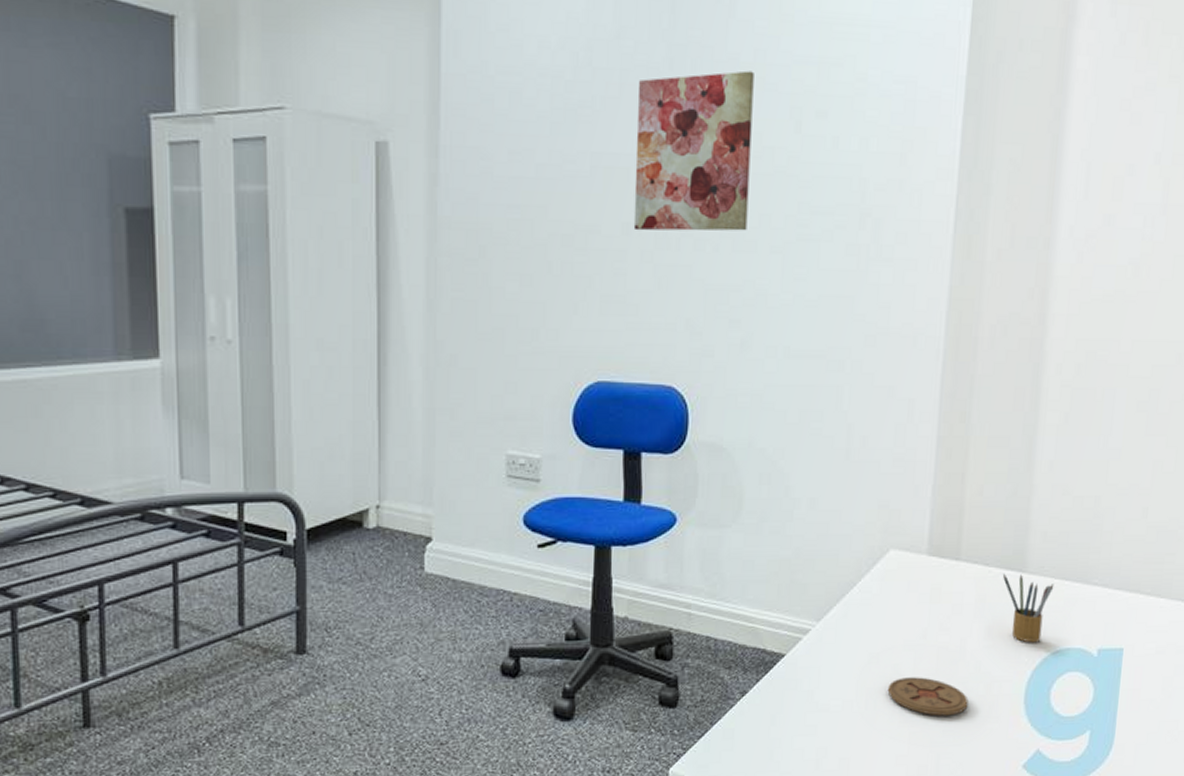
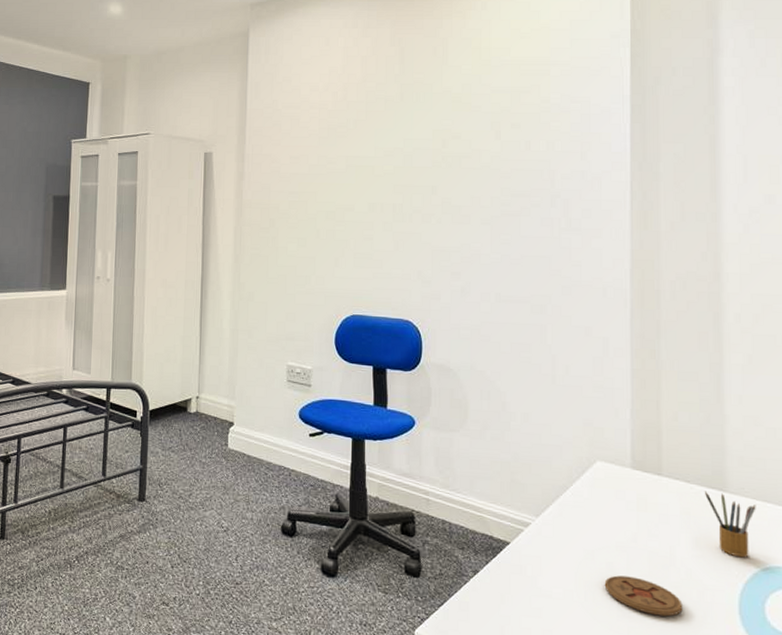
wall art: present [633,70,754,231] -> none [377,99,463,209]

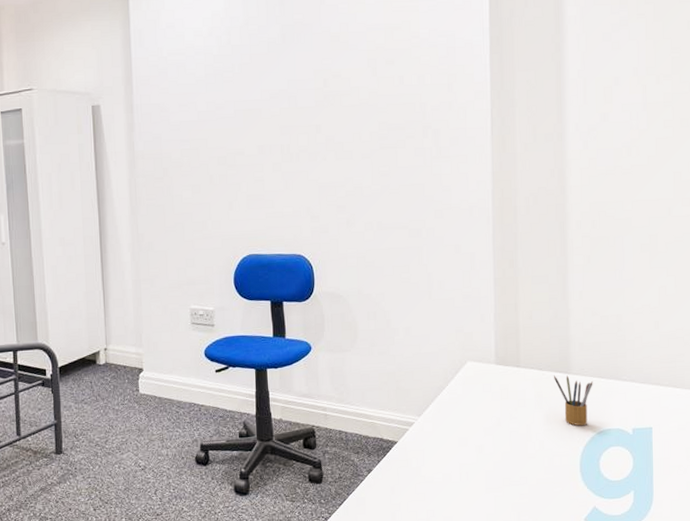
coaster: present [604,575,683,617] -> none [475,454,537,484]

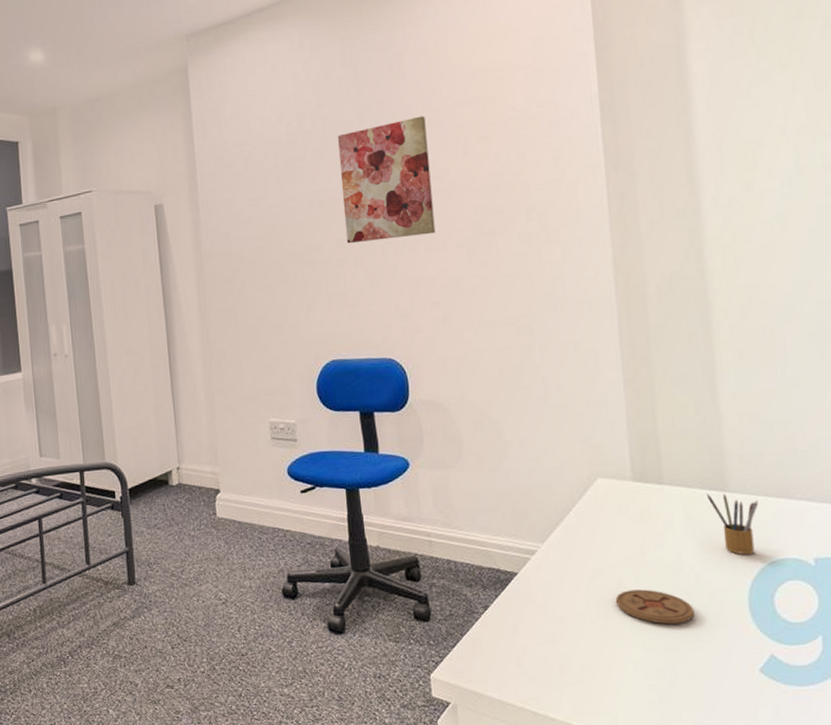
wall art: none [262,38,345,151] -> present [337,116,436,244]
coaster: none [475,454,537,484] -> present [615,589,695,625]

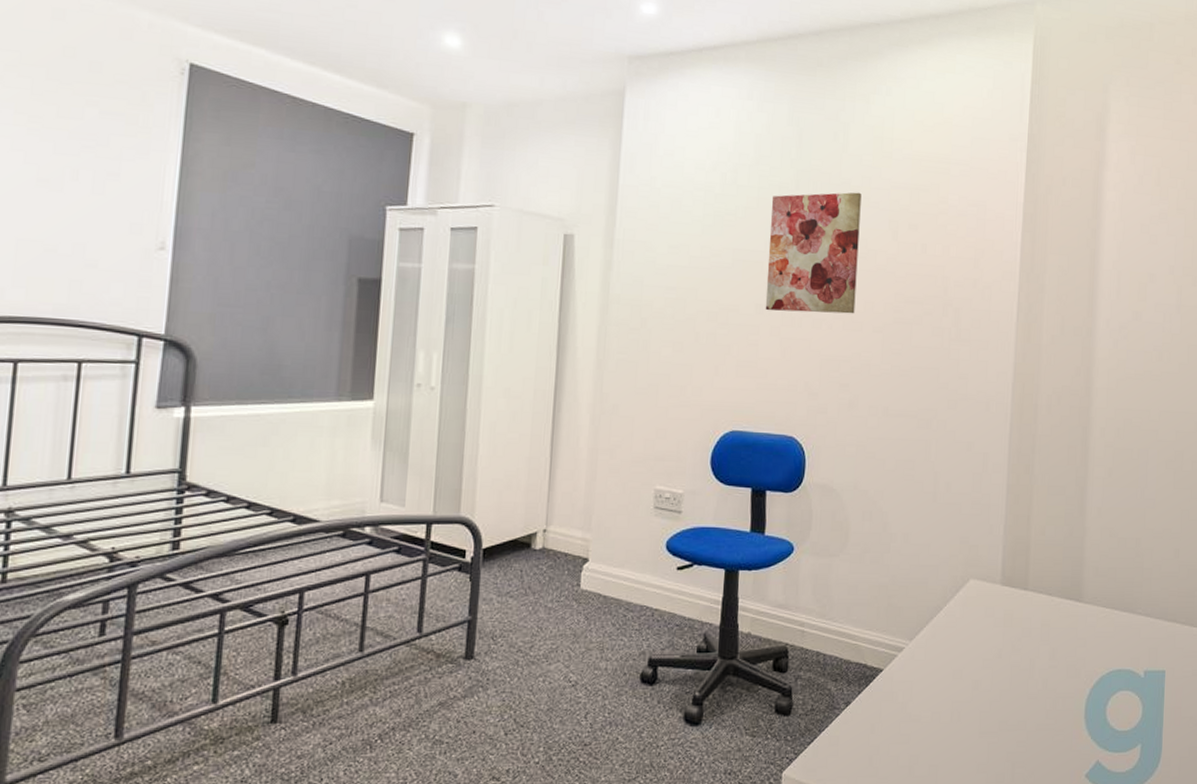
coaster: present [615,589,695,625] -> none [969,692,1038,728]
pencil box: present [707,493,759,555] -> none [1064,602,1106,664]

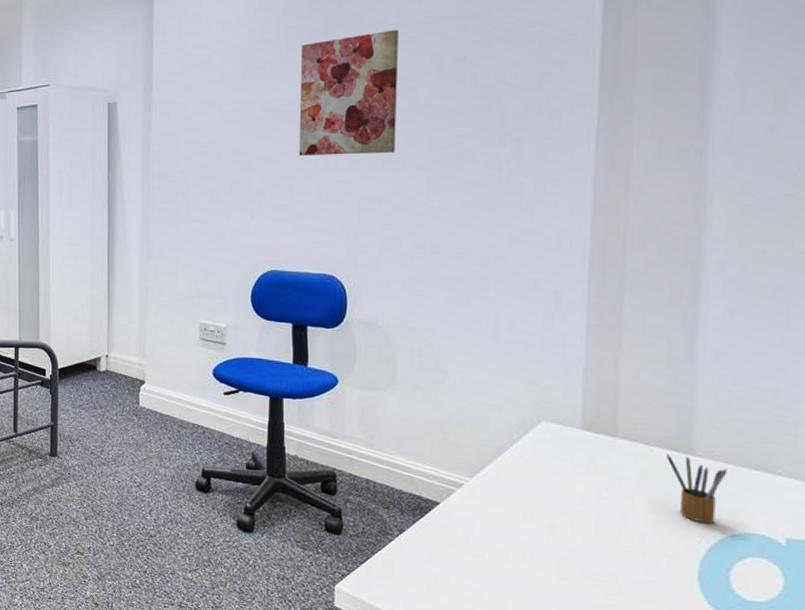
pencil box: none [1064,602,1106,664] -> present [667,453,728,524]

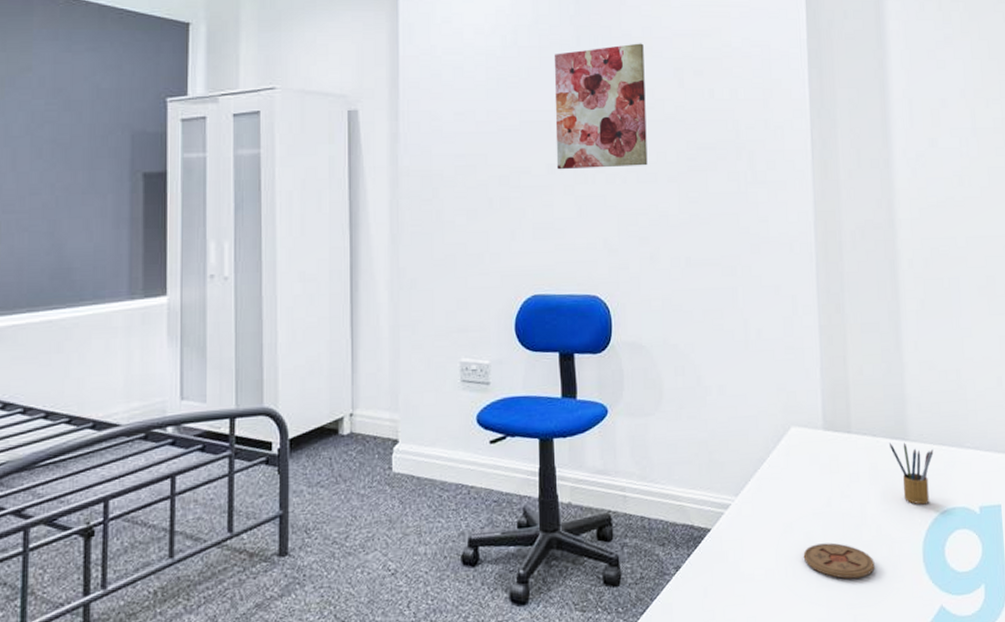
coaster: none [544,538,633,581] -> present [803,542,875,579]

